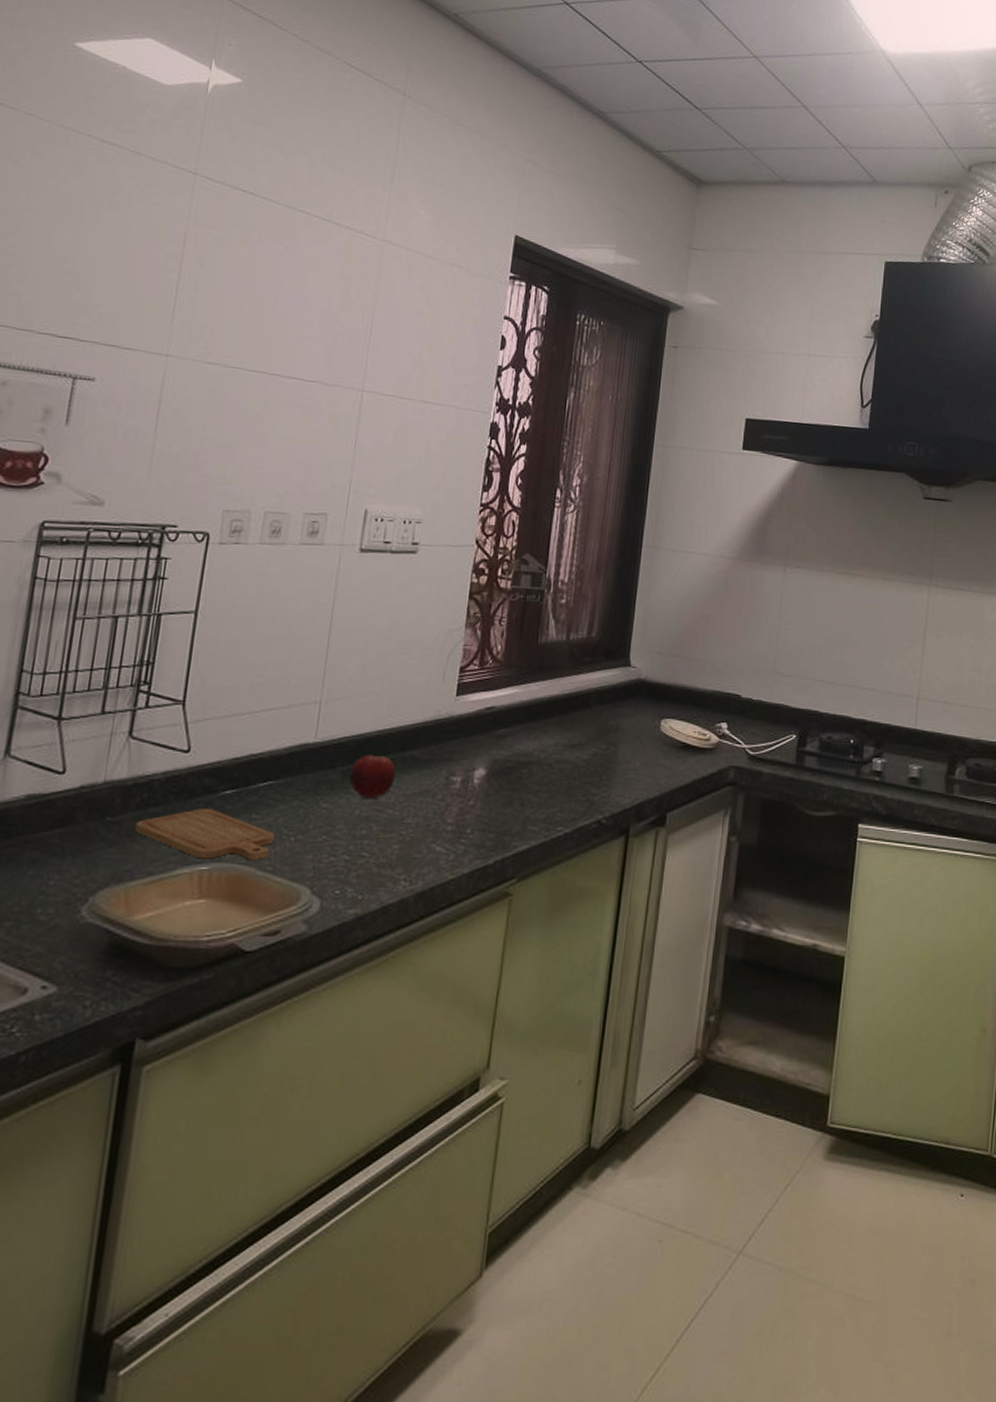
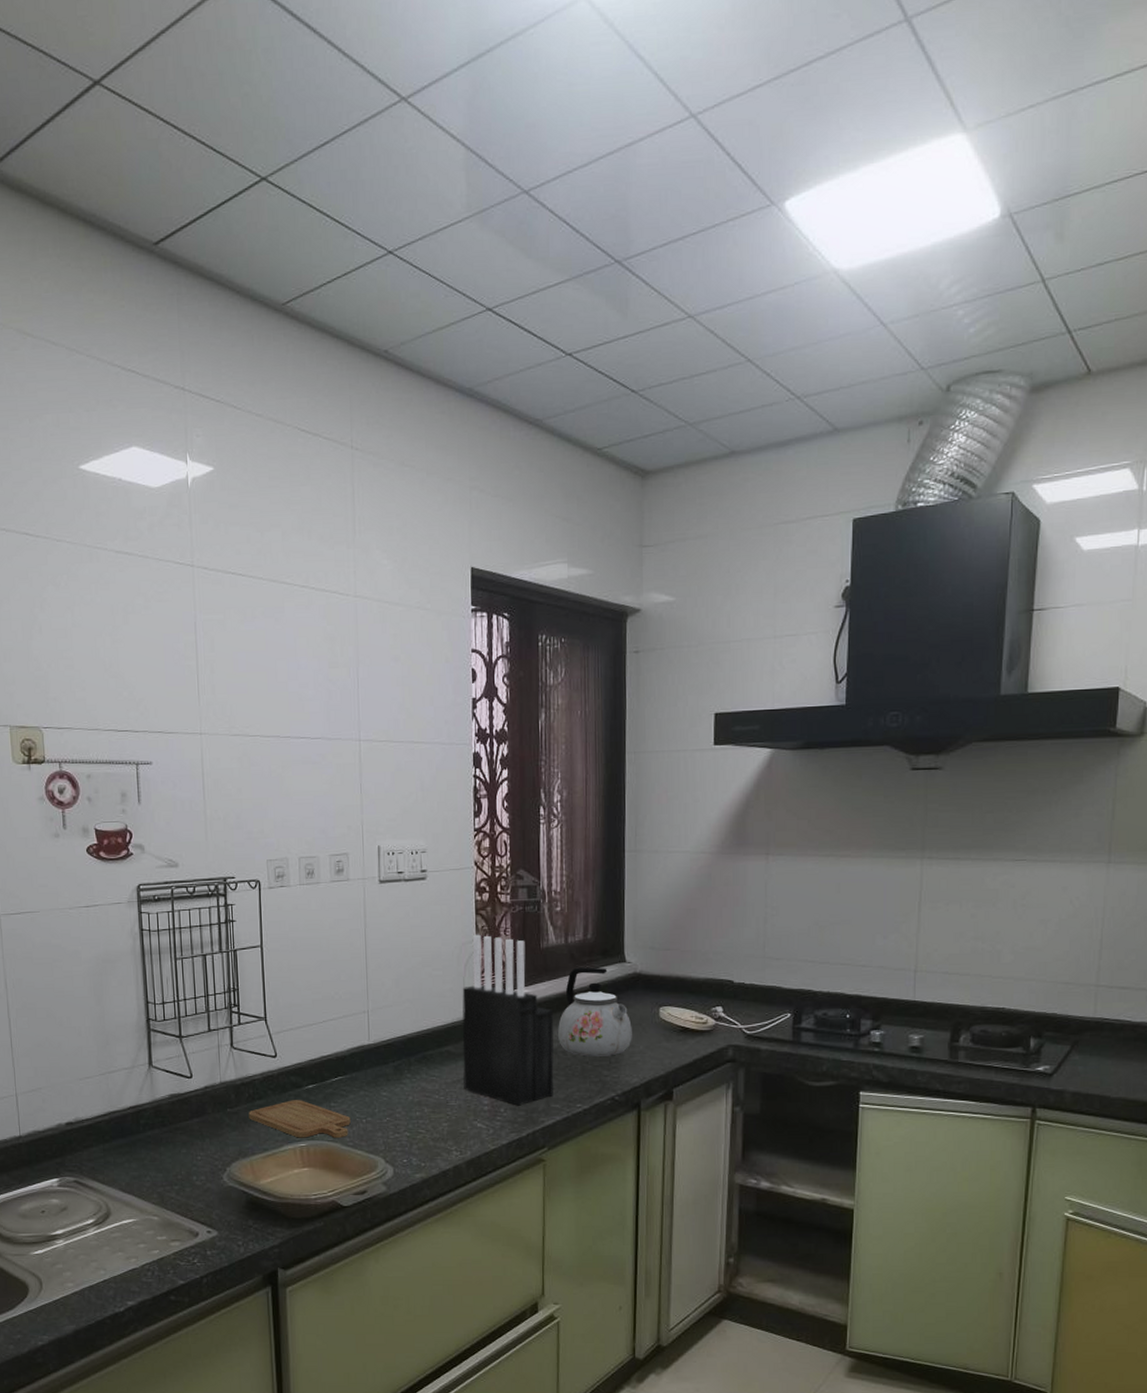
fruit: present [349,753,396,798] -> none [400,1050,437,1087]
knife block: none [425,621,544,827] -> present [462,934,554,1106]
kettle: none [545,668,630,772] -> present [558,967,632,1057]

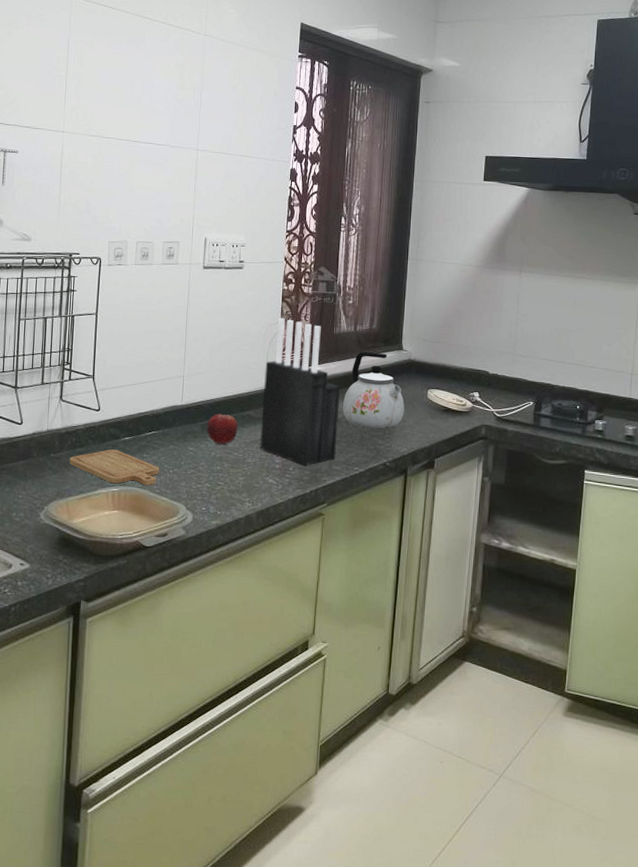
fruit: none [400,1050,437,1087] -> present [206,412,238,444]

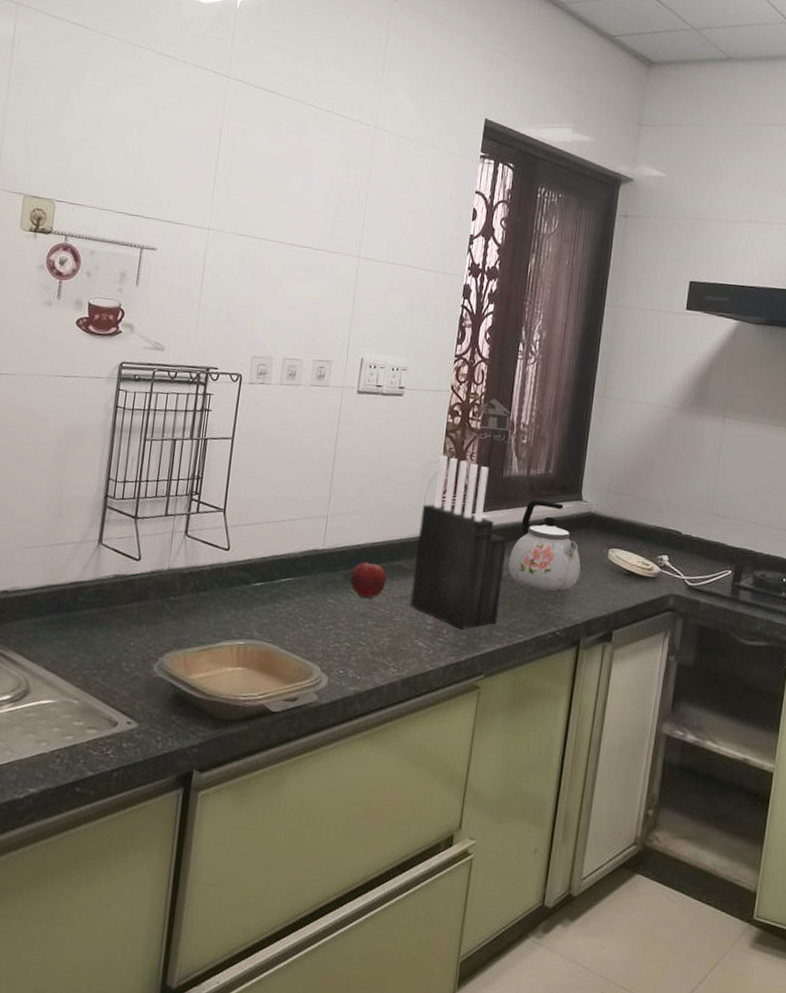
chopping board: present [69,449,159,486] -> none [190,595,293,641]

